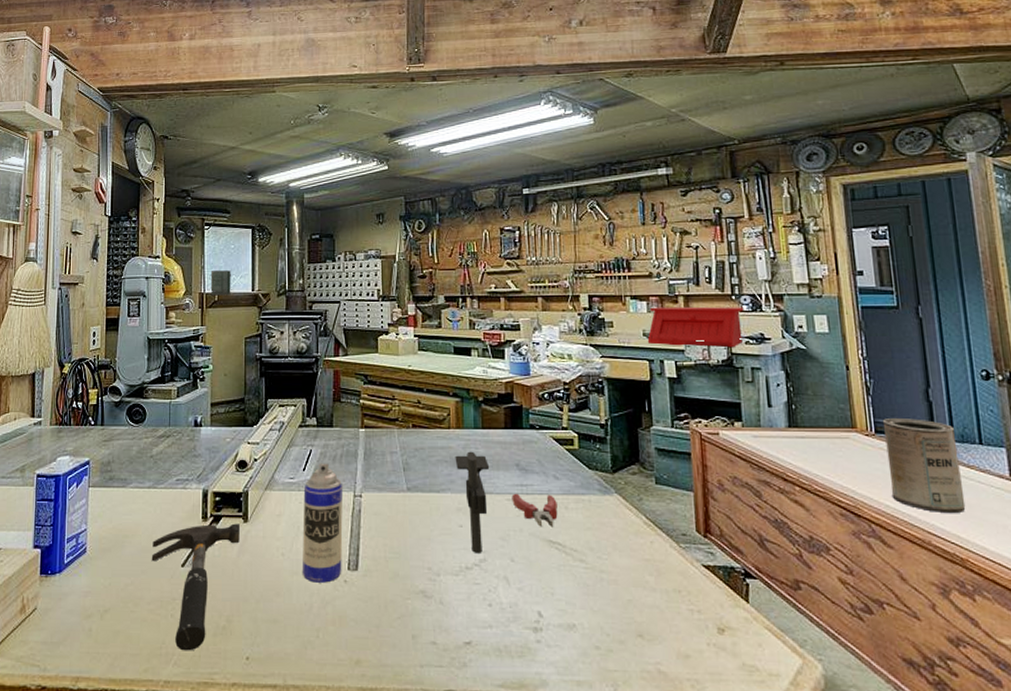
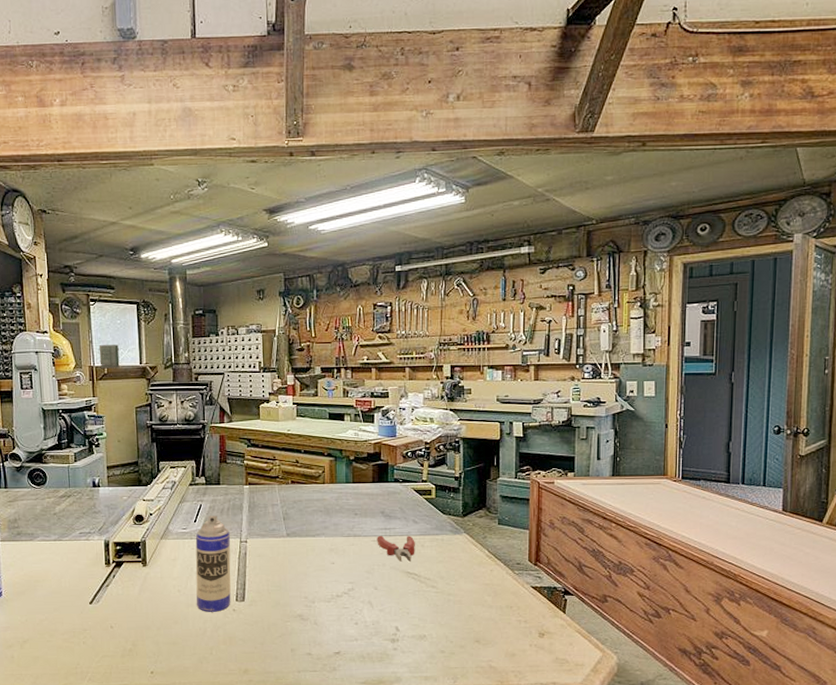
claw hammer: present [151,523,240,651] -> none [62,567,140,669]
clamp: present [455,451,490,553] -> none [328,502,359,584]
toolbox: present [648,306,744,348] -> none [501,374,586,411]
paint can: present [882,418,966,514] -> none [688,467,745,541]

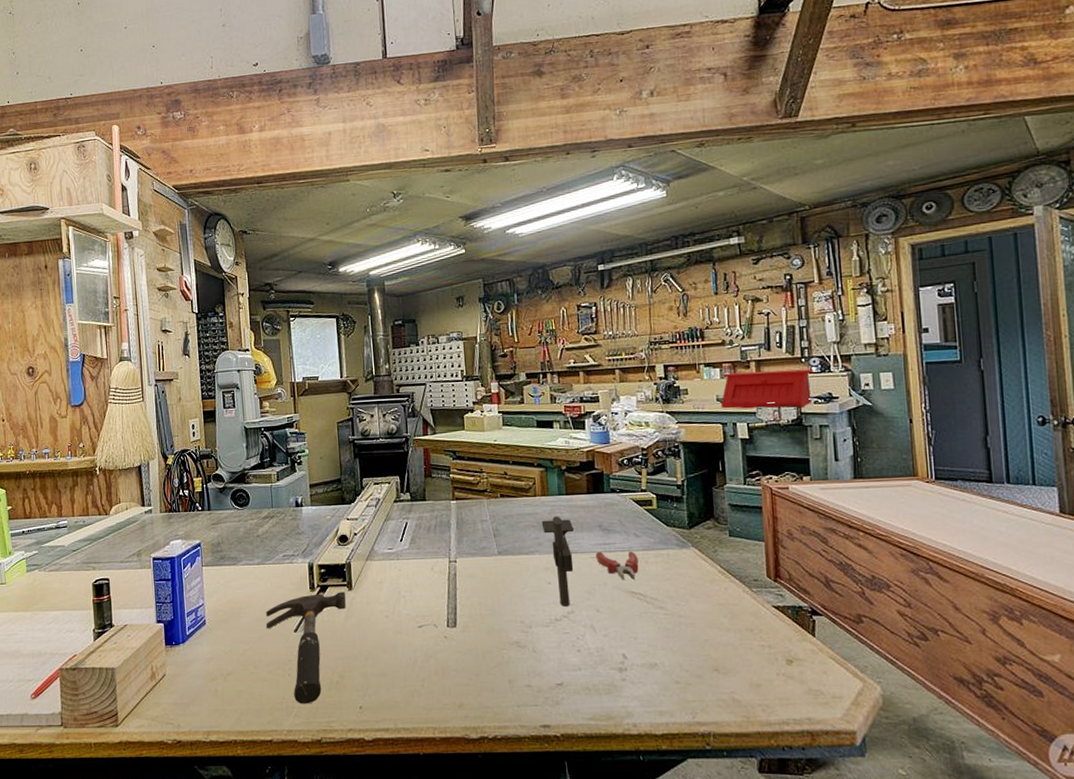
claw hammer: none [62,567,140,669] -> present [266,591,346,704]
paint can: present [98,345,120,369] -> none [298,359,321,385]
spray can: present [195,515,231,612] -> none [402,533,442,640]
clamp: none [328,502,359,584] -> present [541,516,575,606]
toolbox: none [501,374,586,411] -> present [721,368,813,409]

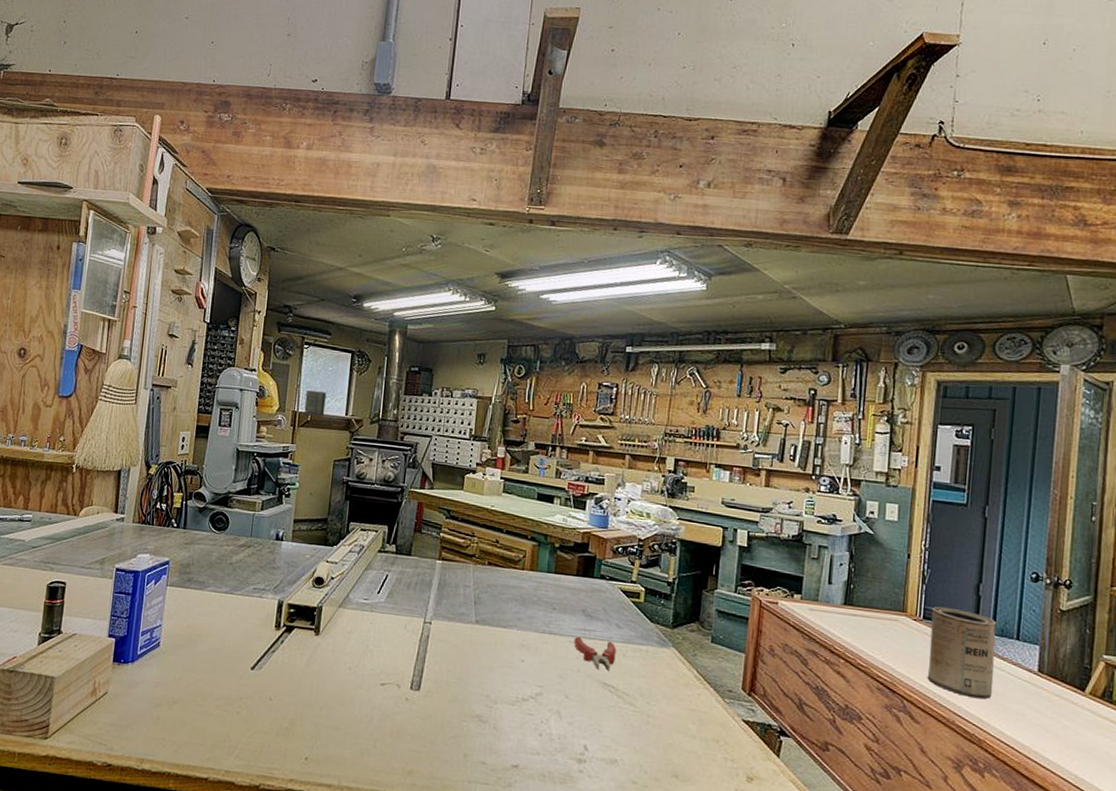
claw hammer: present [266,591,346,704] -> none [222,633,311,746]
paint can: none [298,359,321,385] -> present [303,390,327,417]
clamp: present [541,516,575,606] -> none [524,593,557,688]
toolbox: present [721,368,813,409] -> none [726,477,822,525]
paint can: none [942,464,1017,549] -> present [927,607,996,699]

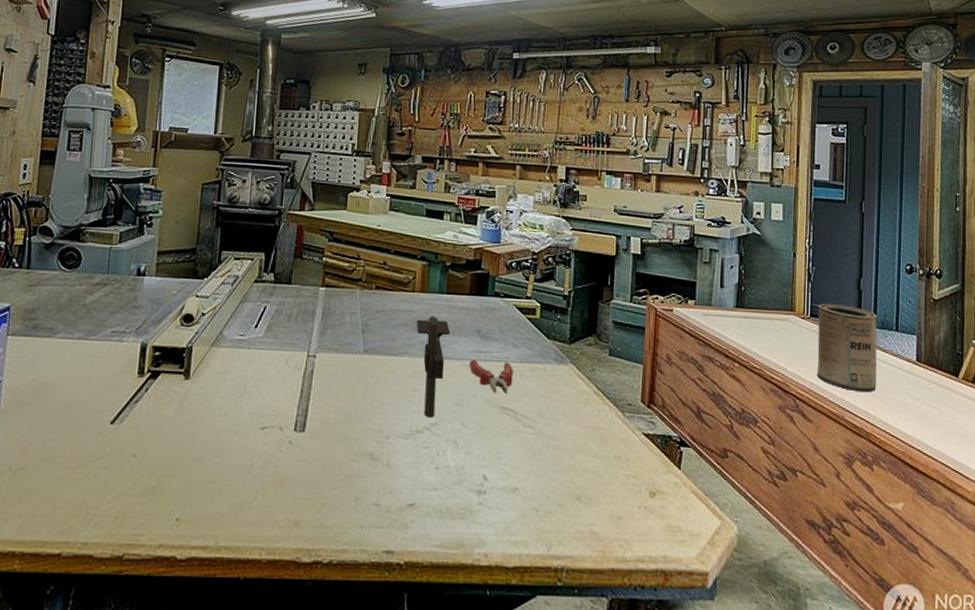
paint can: present [303,390,327,417] -> none [166,108,192,137]
clamp: none [524,593,557,688] -> present [416,316,451,417]

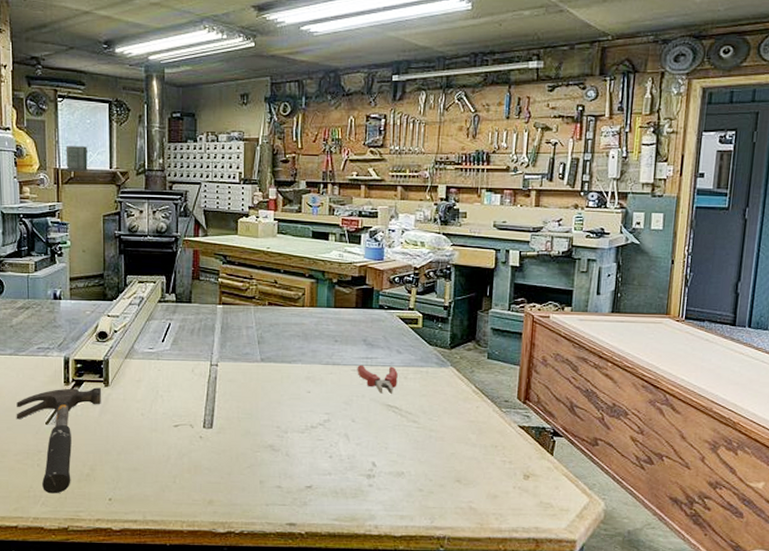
claw hammer: none [76,380,180,512] -> present [16,387,101,494]
paint can: none [166,108,192,137] -> present [64,146,88,172]
clamp: present [416,316,451,417] -> none [307,327,339,415]
paint can: present [816,304,877,393] -> none [688,307,752,387]

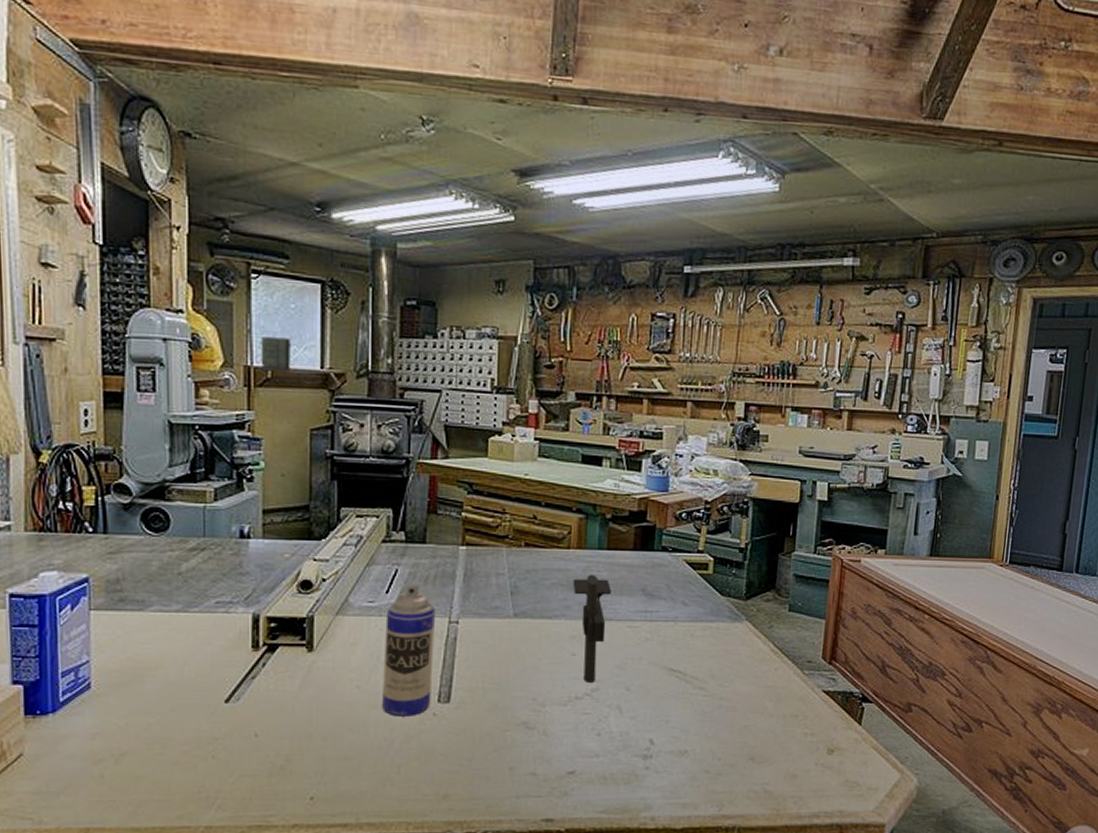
claw hammer: present [16,387,101,494] -> none [183,653,302,794]
spray can: none [160,335,201,438] -> present [381,585,436,717]
clamp: none [307,327,339,415] -> present [572,574,612,682]
pliers: present [357,364,398,394] -> none [633,620,683,655]

